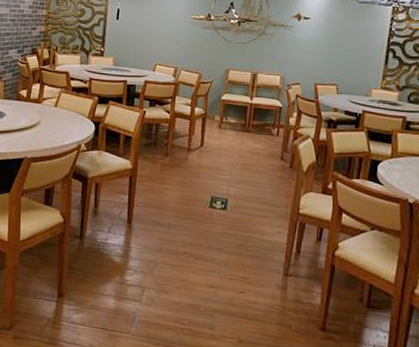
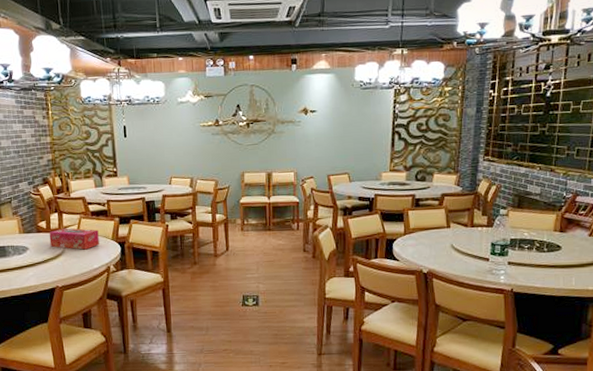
tissue box: none [26,99,76,124] -> present [49,228,99,250]

